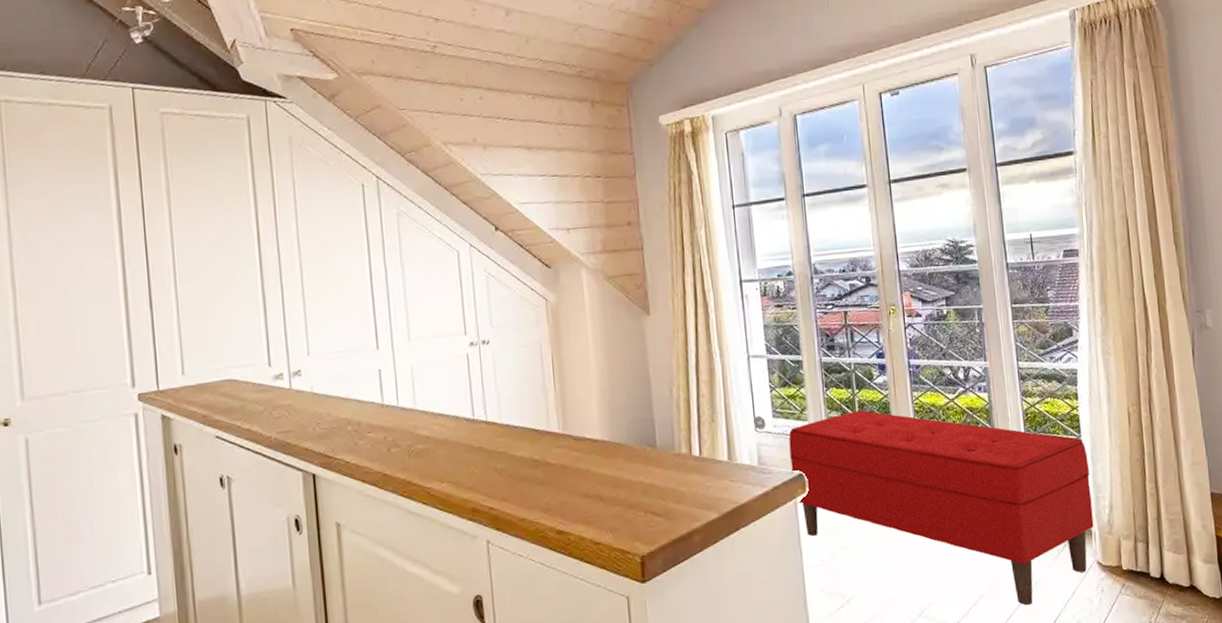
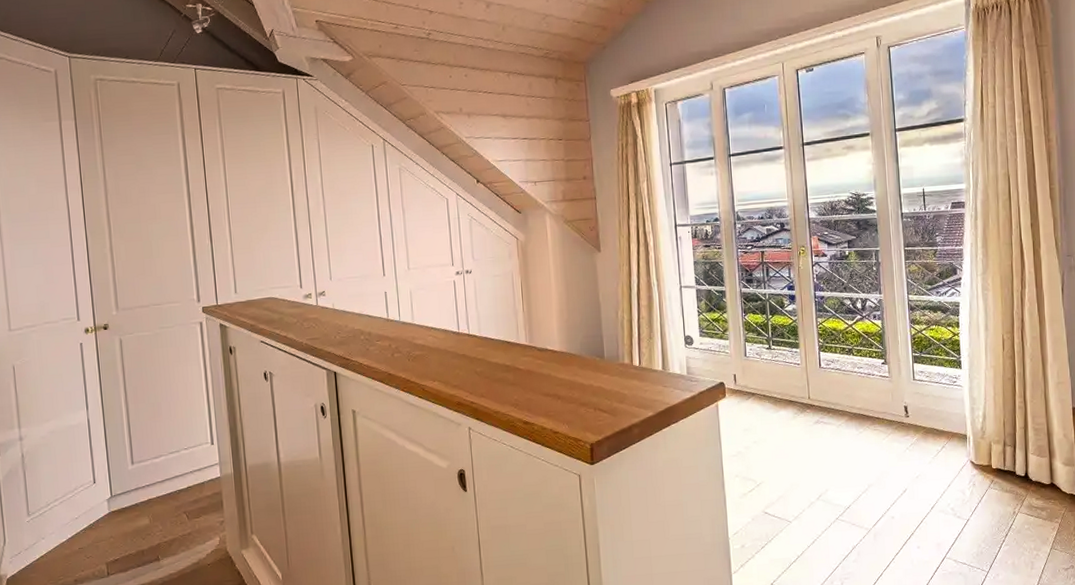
bench: present [788,410,1094,606] -> none [712,332,969,495]

